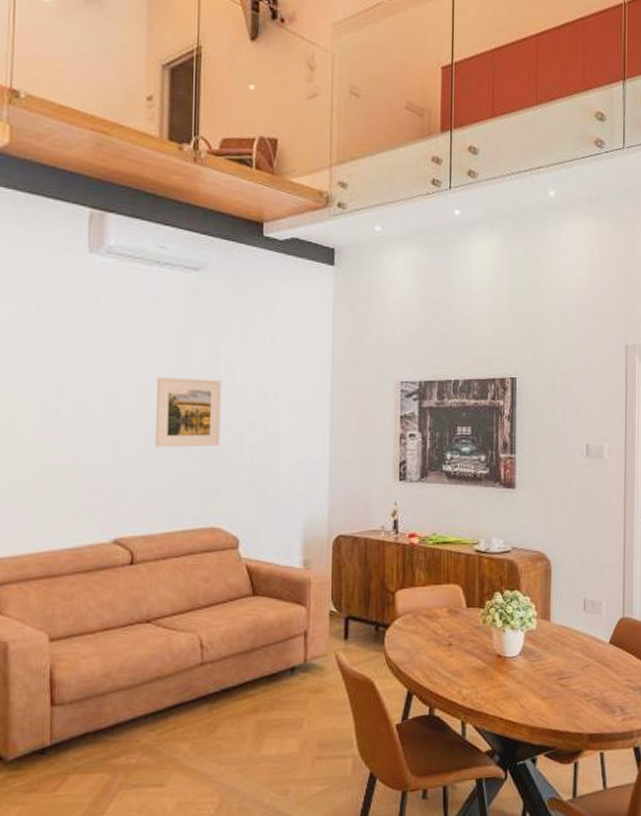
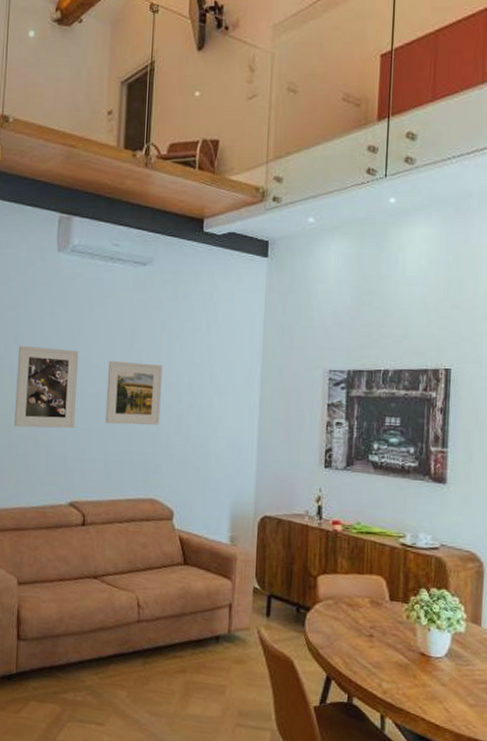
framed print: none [39,361,120,457] -> present [14,345,79,429]

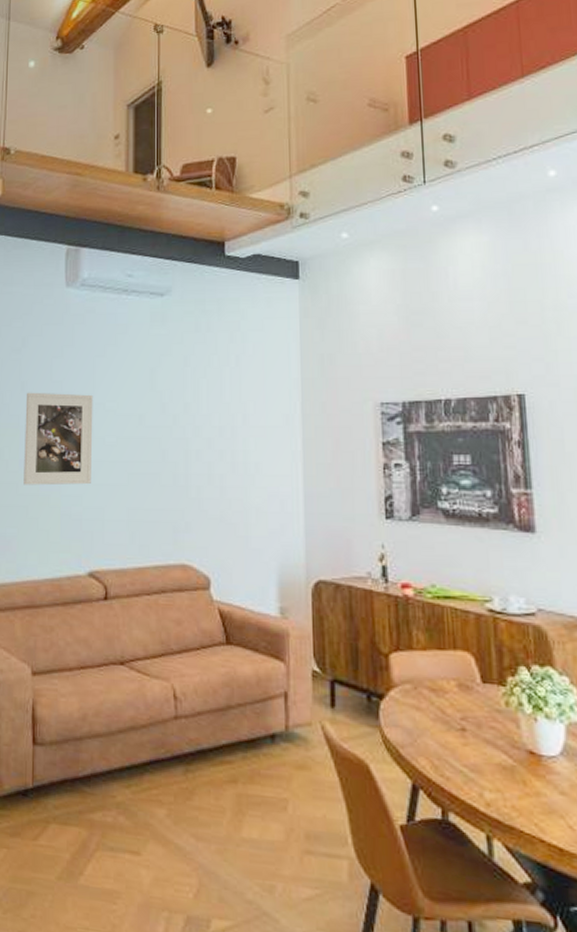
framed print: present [105,360,163,425] -> none [126,404,188,477]

